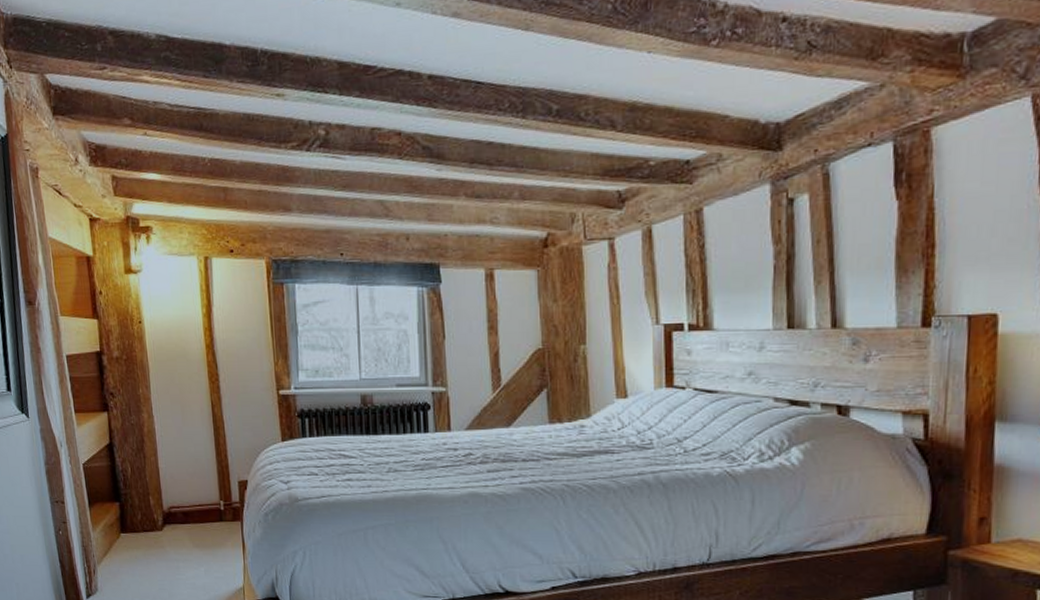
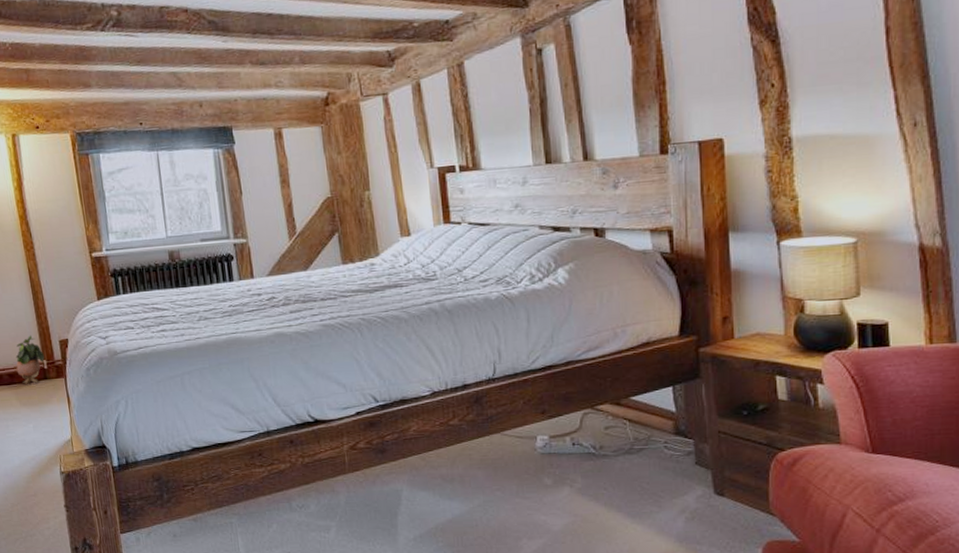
potted plant: none [191,473,222,526] -> present [15,335,45,385]

